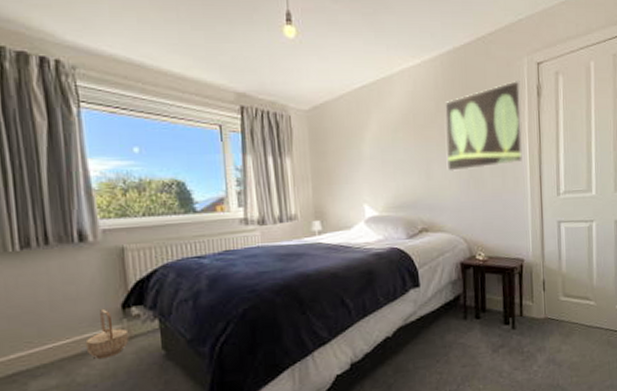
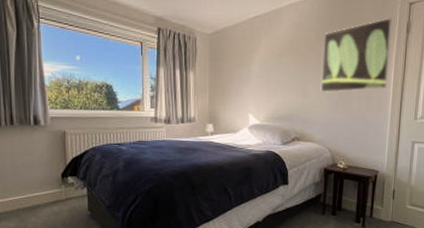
basket: present [85,308,129,359] -> none [35,176,66,212]

